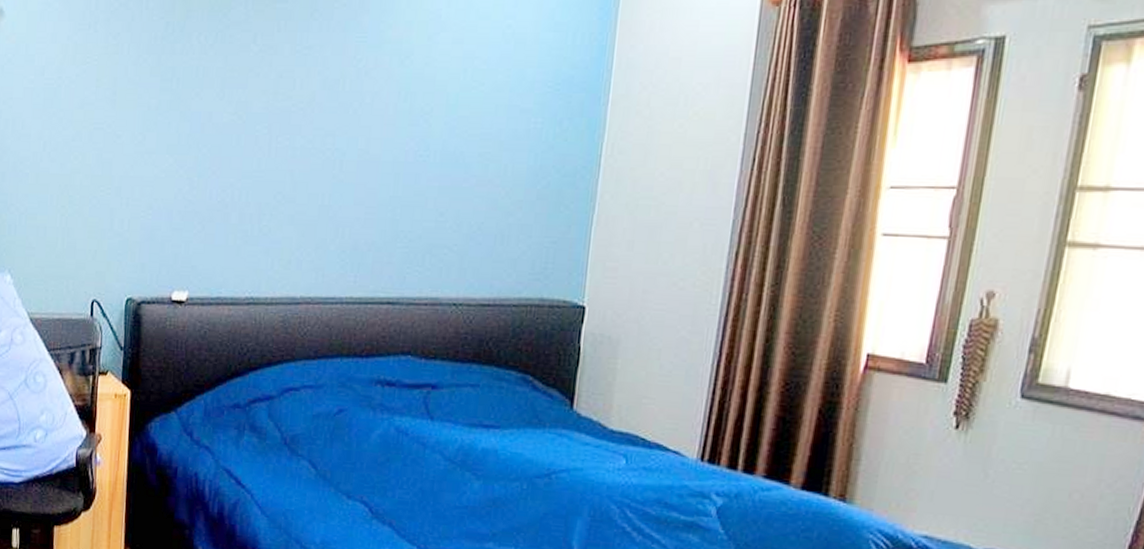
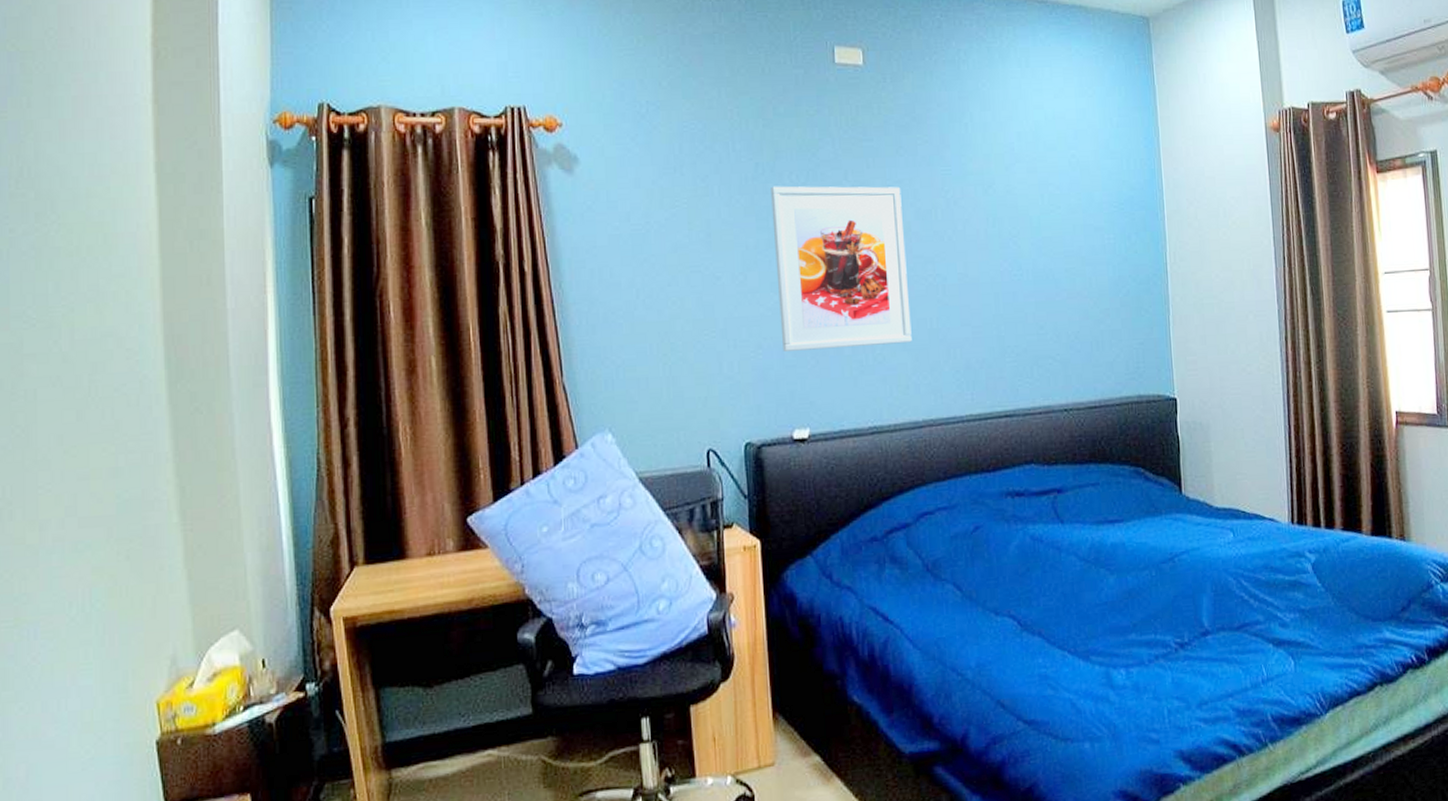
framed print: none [172,47,310,218] -> present [771,186,912,351]

